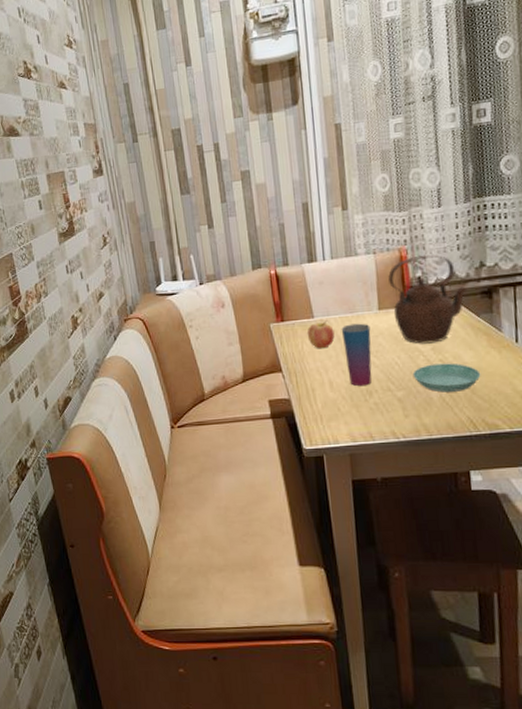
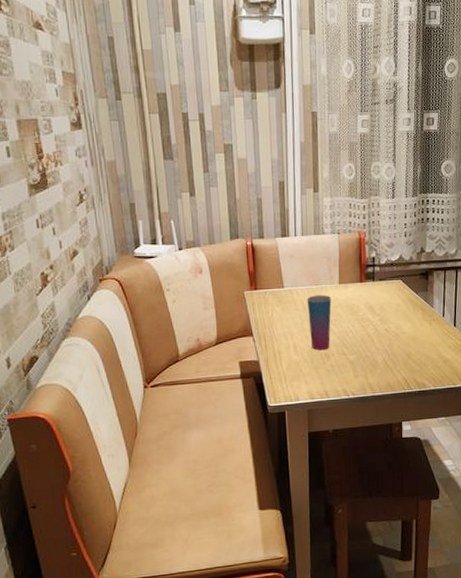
fruit: present [307,320,335,349] -> none [277,291,301,316]
teapot: present [388,255,468,344] -> none [349,239,410,315]
saucer: present [412,363,481,393] -> none [363,332,416,357]

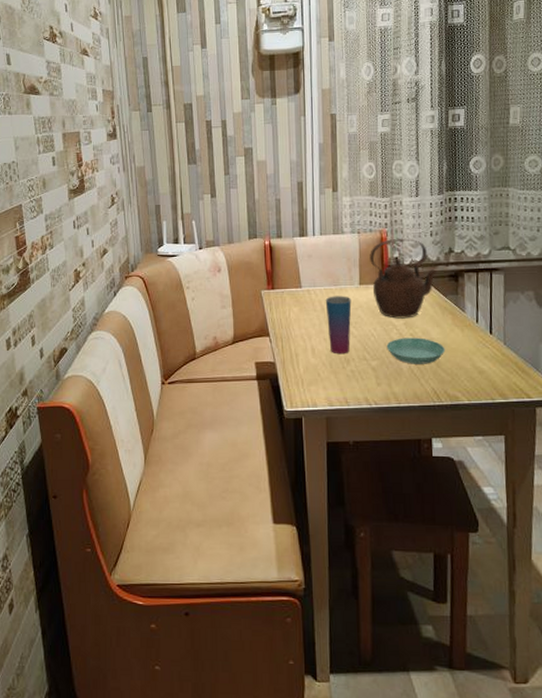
teapot: none [349,239,410,315] -> present [370,239,438,319]
saucer: none [363,332,416,357] -> present [386,337,445,364]

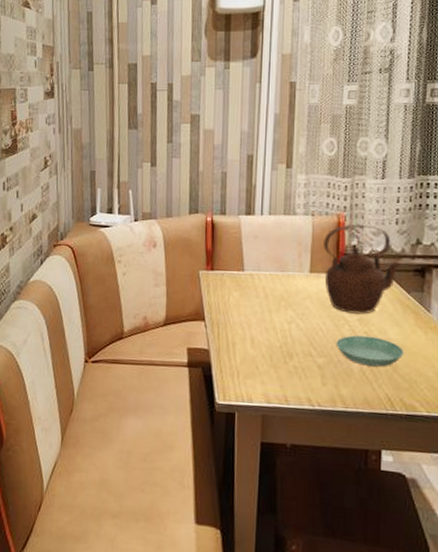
cup: present [325,296,352,355] -> none [269,282,299,348]

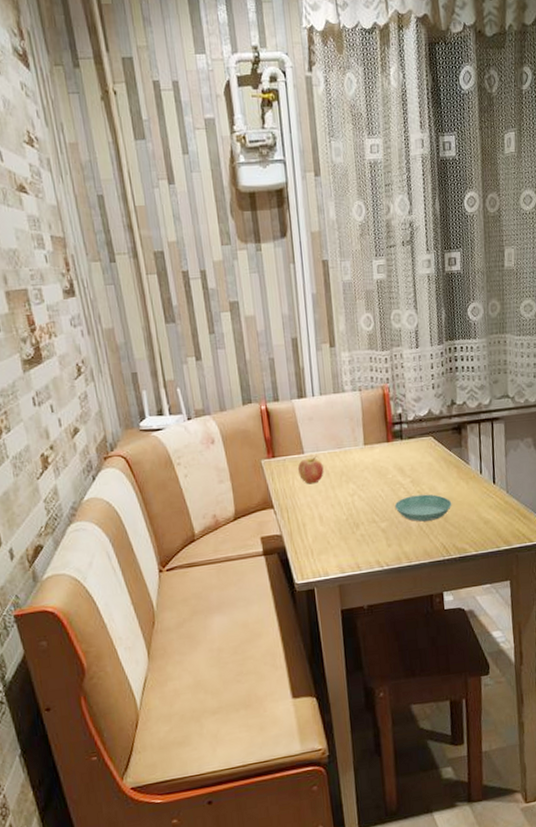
fruit: none [235,275,263,304] -> present [297,456,324,485]
teapot: present [324,224,401,314] -> none [373,393,441,477]

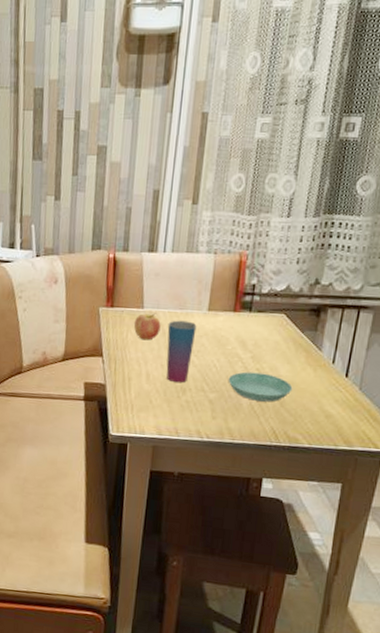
cup: none [330,458,359,520] -> present [166,320,197,383]

